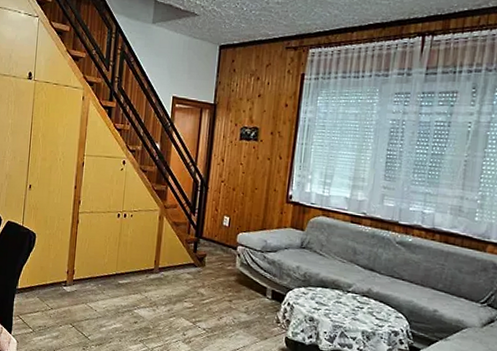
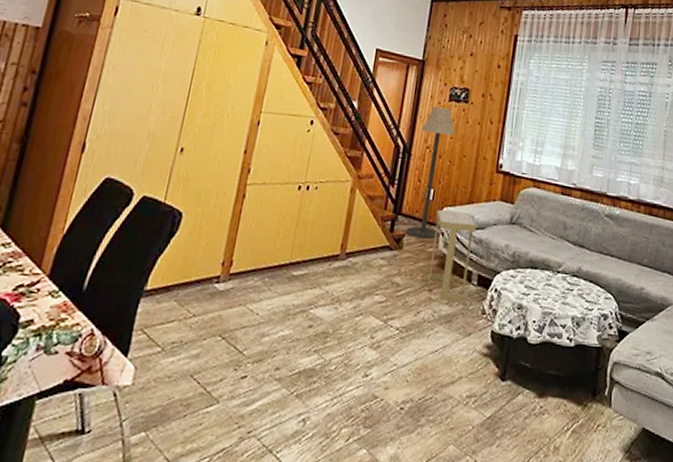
floor lamp: none [207,145,246,259] -> present [406,106,455,239]
side table: none [226,235,269,312] -> present [426,210,477,303]

